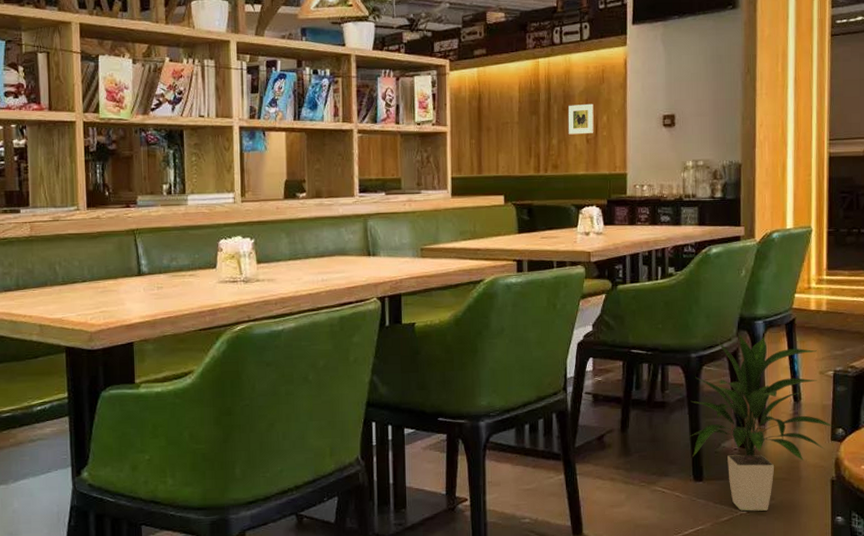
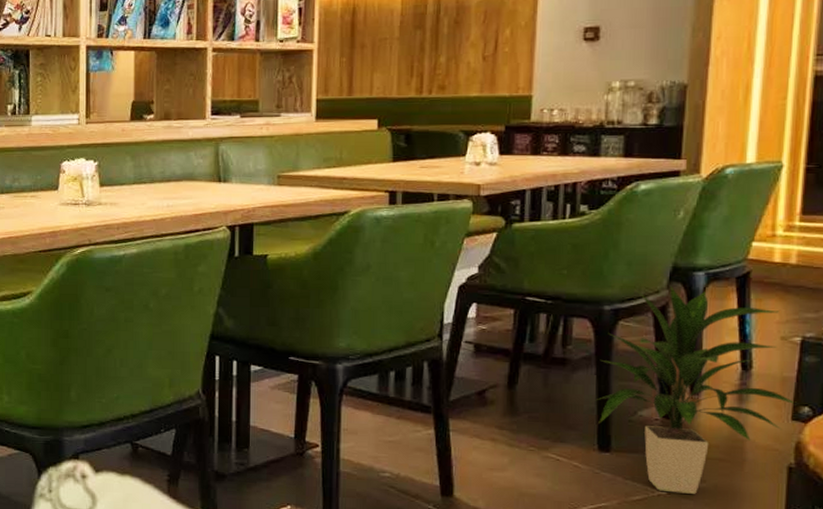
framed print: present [568,103,594,135] -> none [460,15,494,52]

